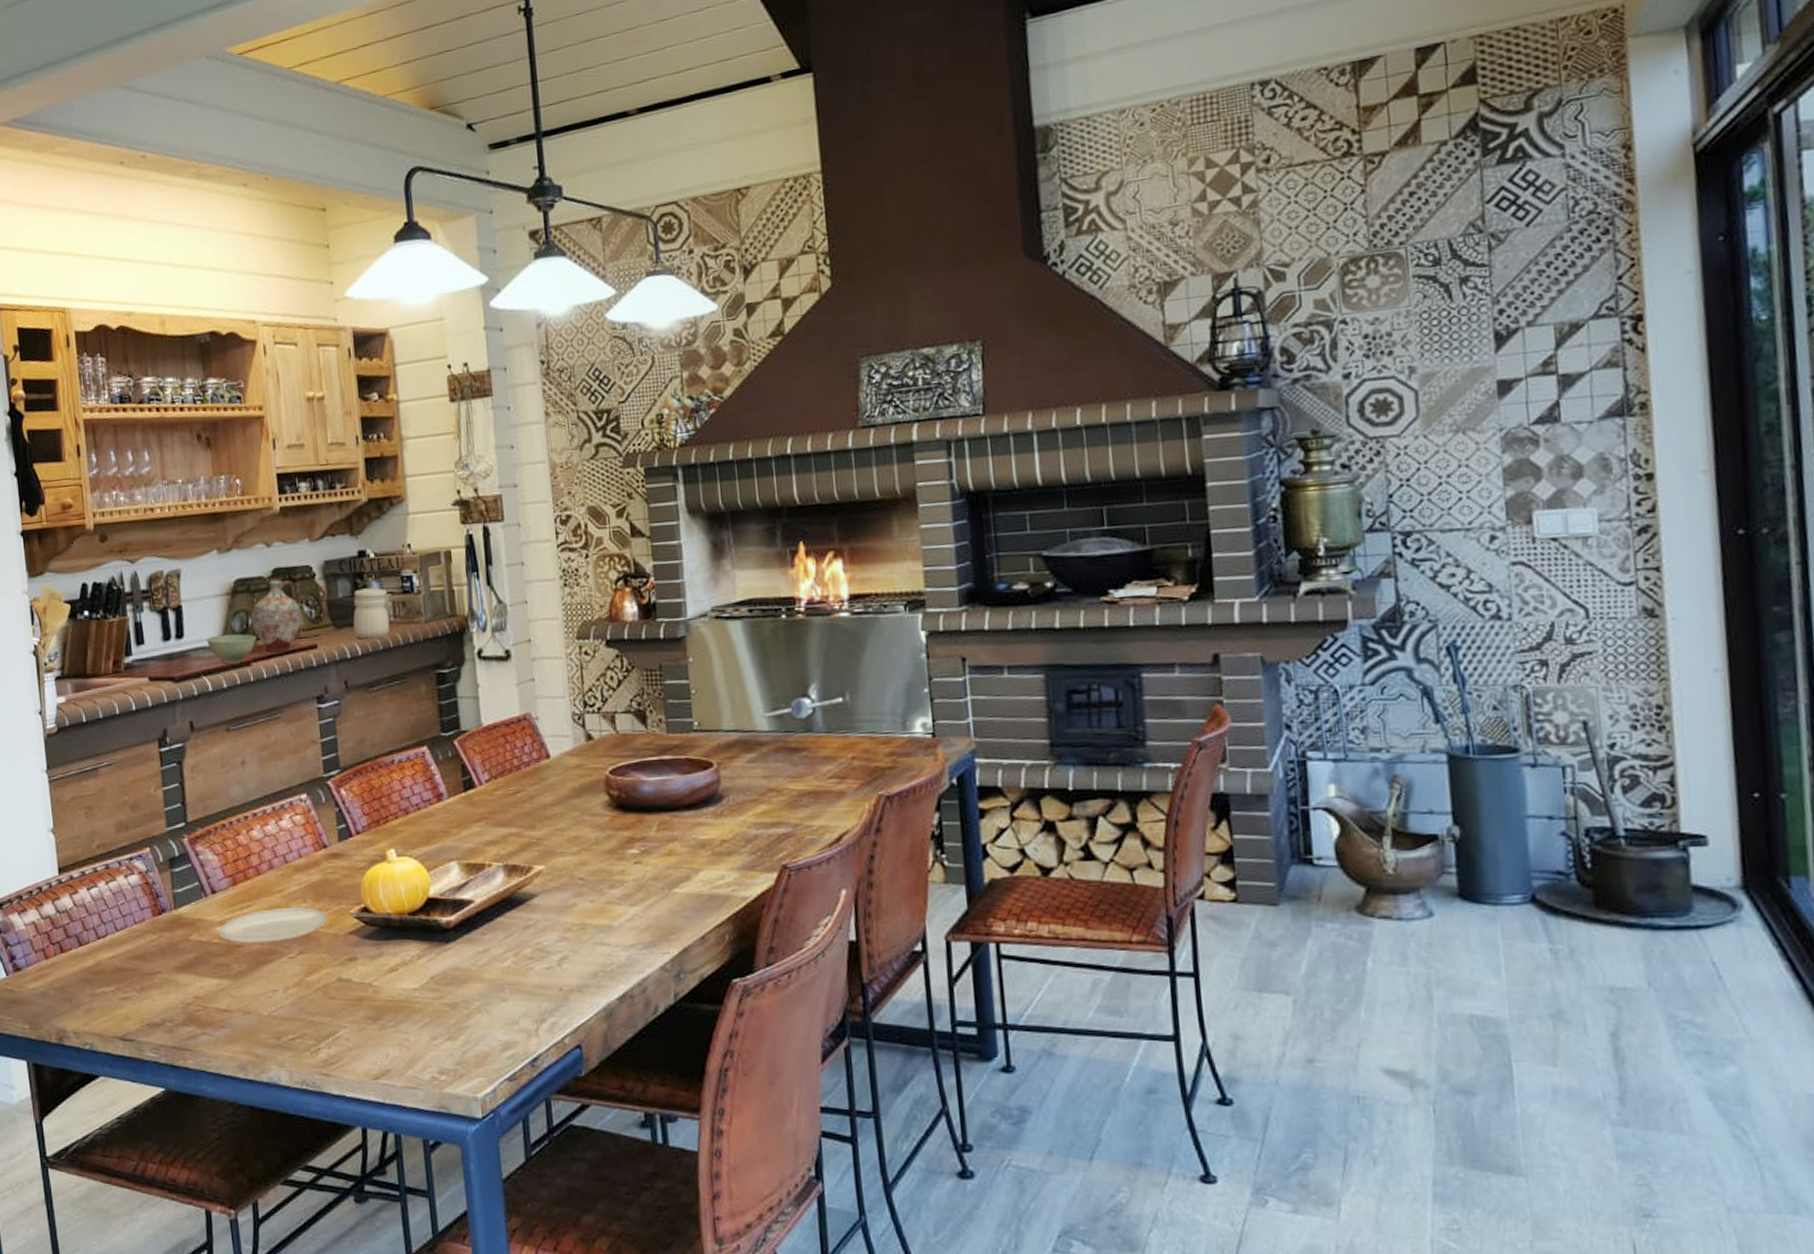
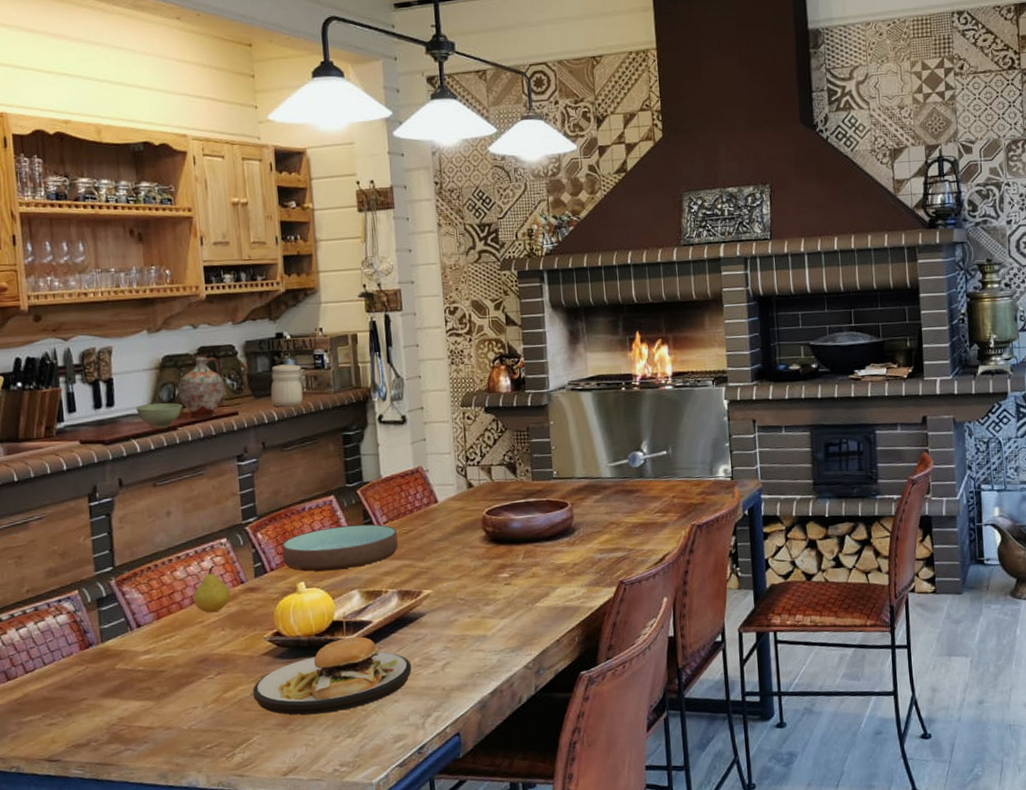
plate: present [218,908,328,944] -> none [142,635,244,670]
fruit: none [271,824,312,881] -> present [193,564,230,613]
plate: none [338,887,522,1009] -> present [253,612,412,715]
bowl: none [368,782,503,837] -> present [281,524,398,572]

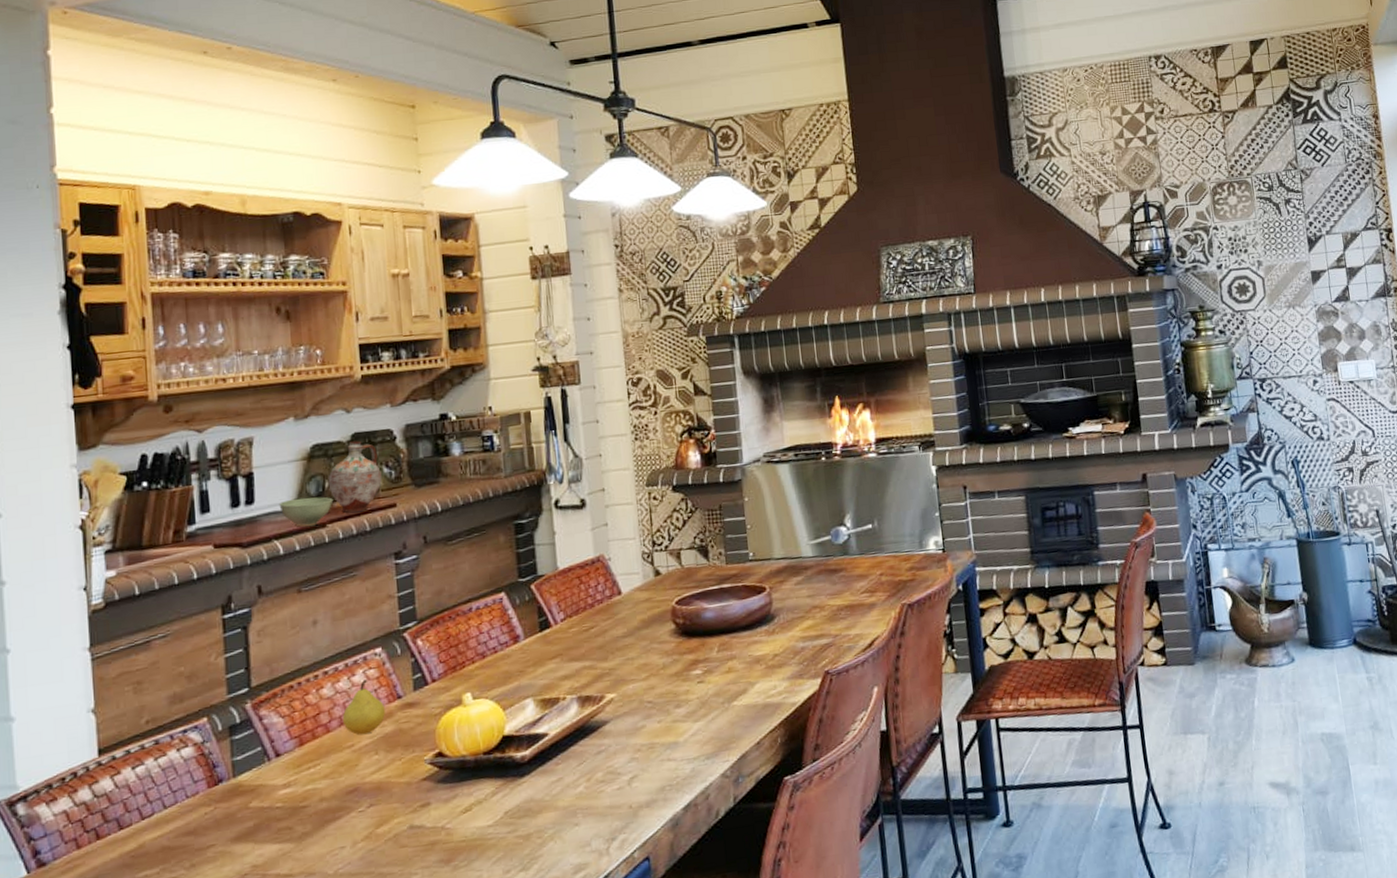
plate: present [253,612,412,715] -> none [410,724,594,849]
jar: present [270,364,307,408] -> none [433,447,474,497]
bowl: present [281,524,398,572] -> none [445,622,578,680]

